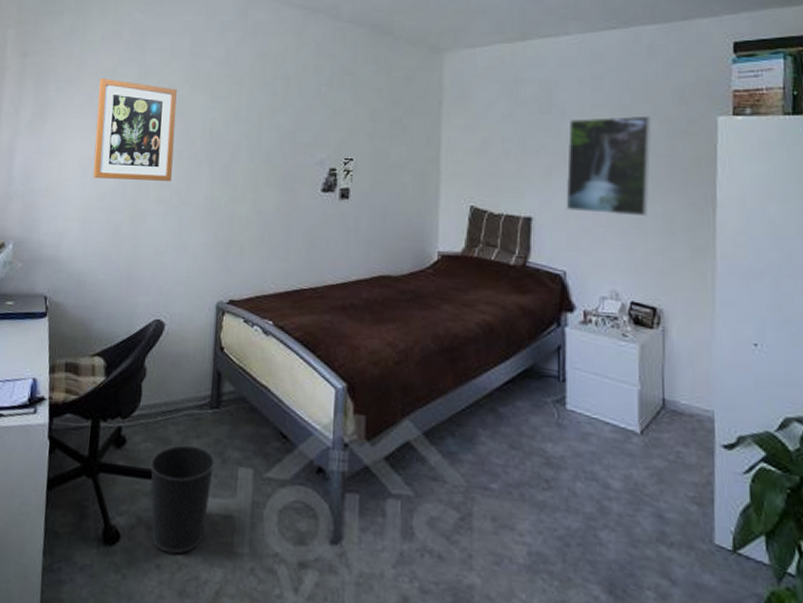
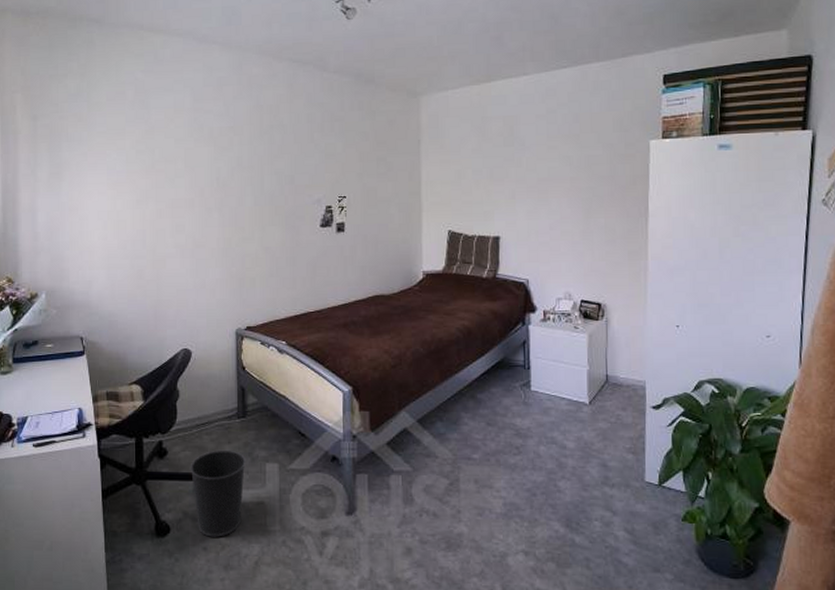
wall art: present [93,77,177,181] -> none [109,136,185,229]
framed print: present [565,115,652,217] -> none [527,143,597,230]

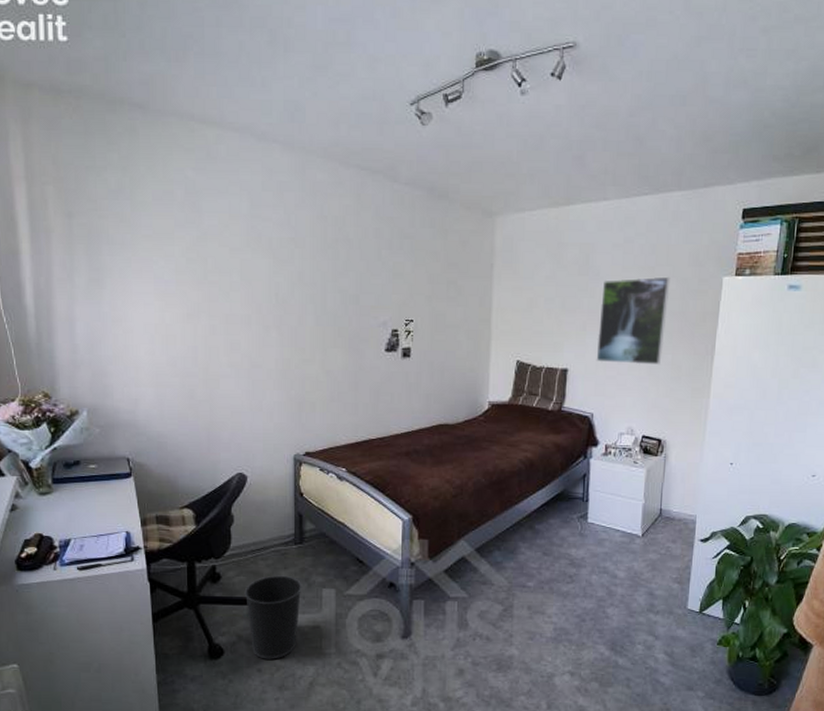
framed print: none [527,143,597,230] -> present [596,276,671,365]

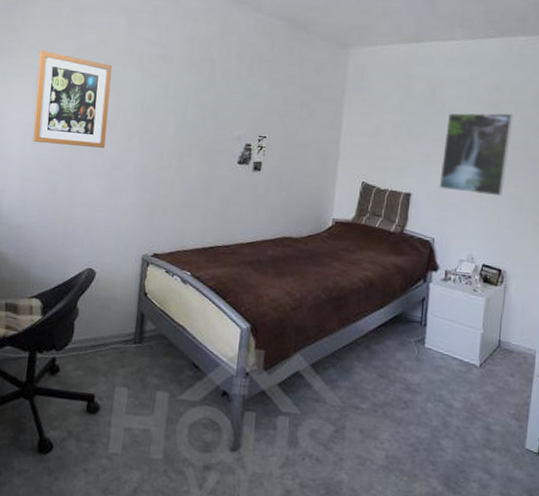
wall art: none [155,240,241,345] -> present [33,49,112,148]
wastebasket: present [244,575,302,660] -> none [80,372,137,460]

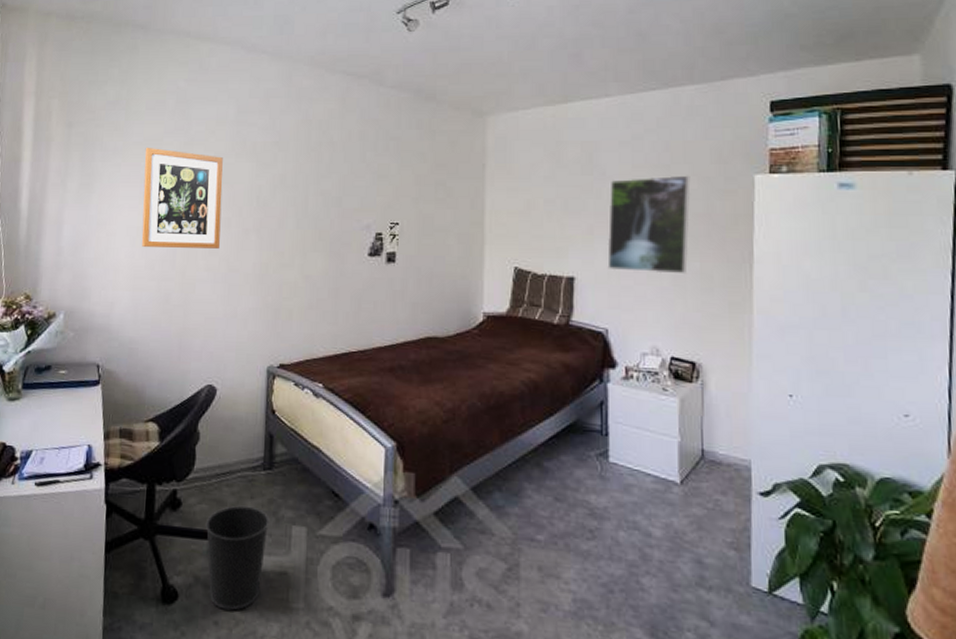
wastebasket: none [80,372,137,460] -> present [205,505,270,611]

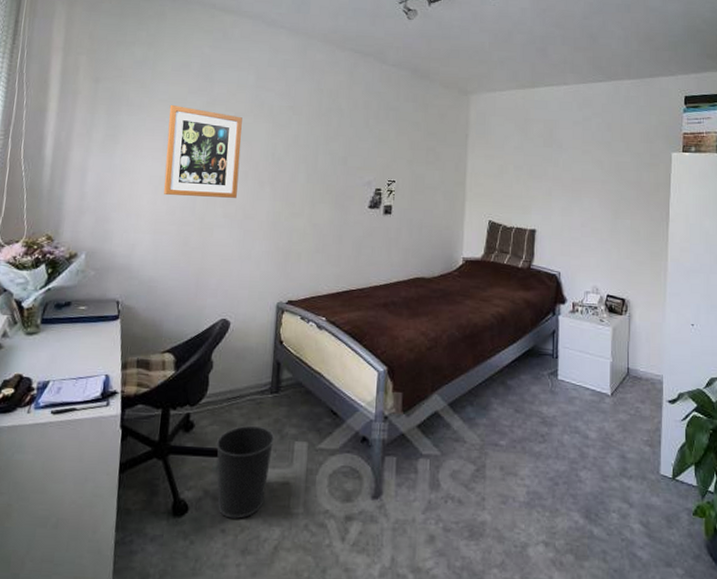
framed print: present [607,175,691,274] -> none [561,150,626,229]

